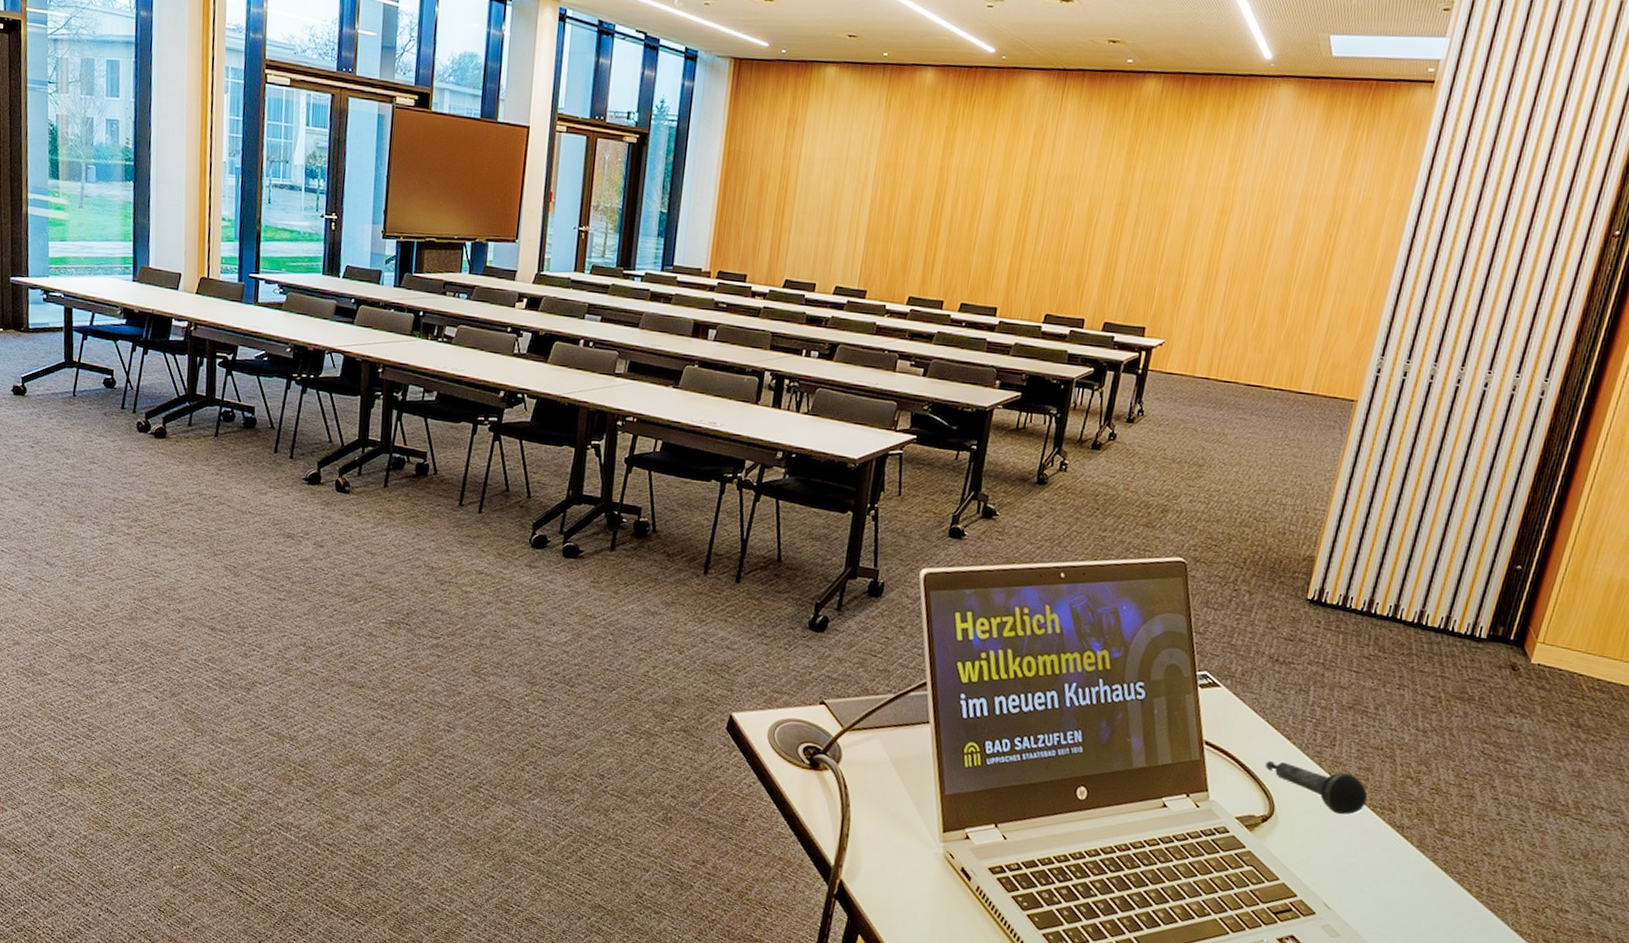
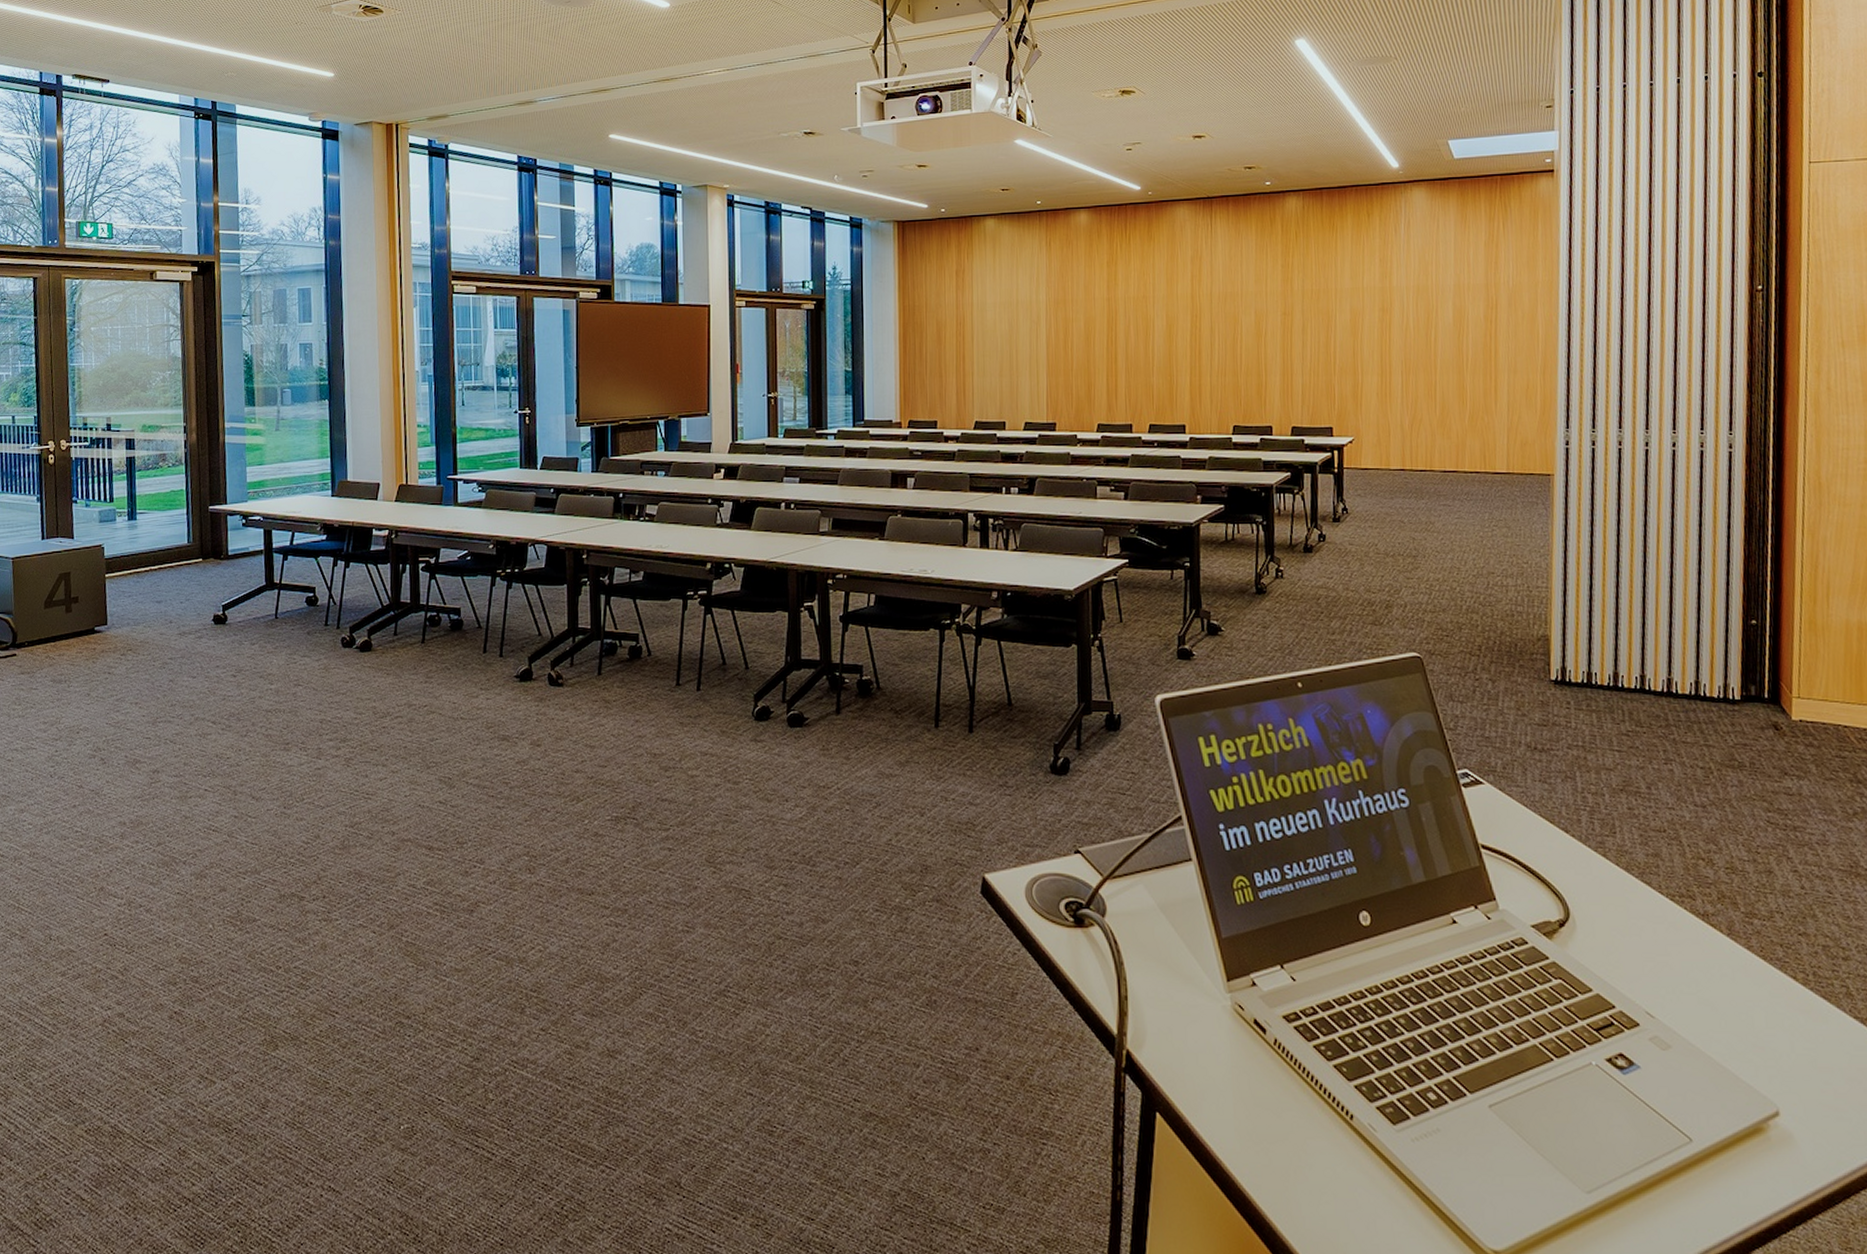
microphone: present [1265,761,1368,815] -> none [1549,857,1663,909]

